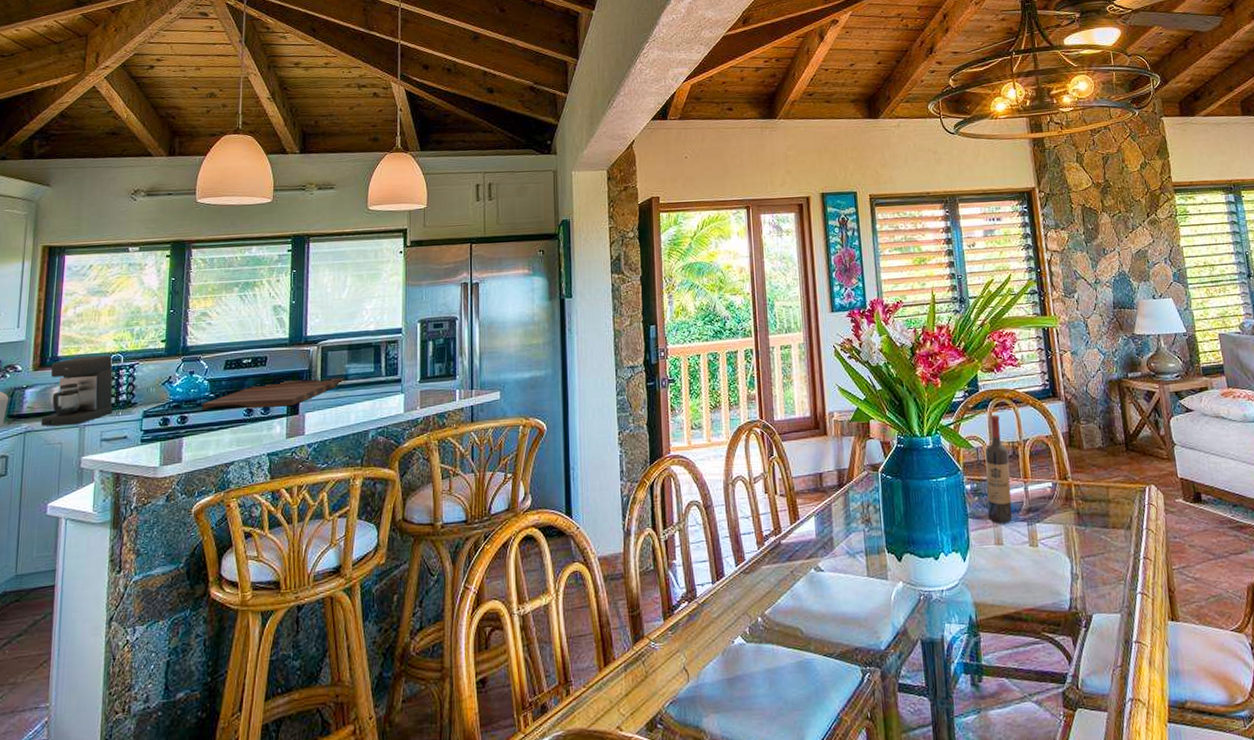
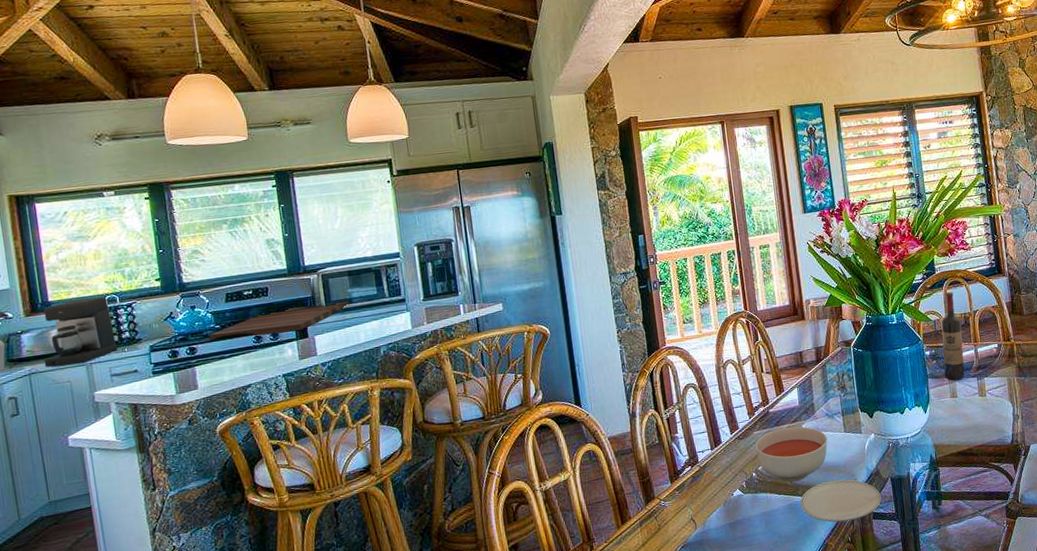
bowl: none [762,564,847,633] -> present [755,426,828,482]
plate: none [811,636,909,692] -> present [800,479,882,523]

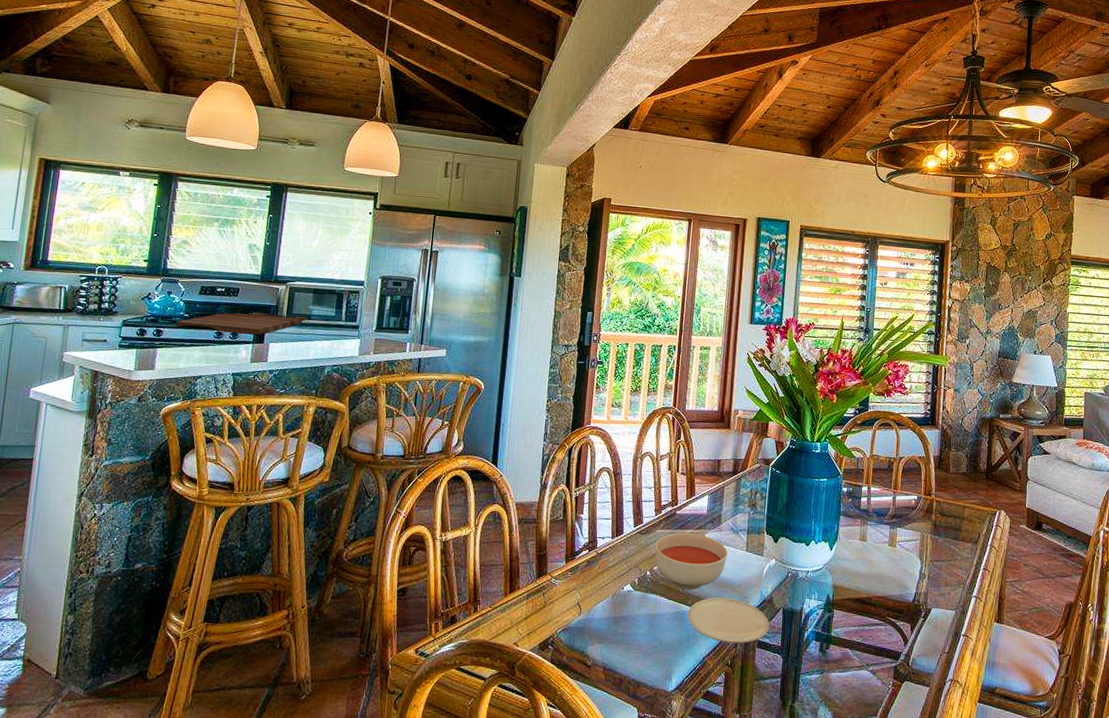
coffee maker: present [43,296,118,367] -> none [28,263,98,323]
wine bottle: present [941,291,965,381] -> none [858,432,885,524]

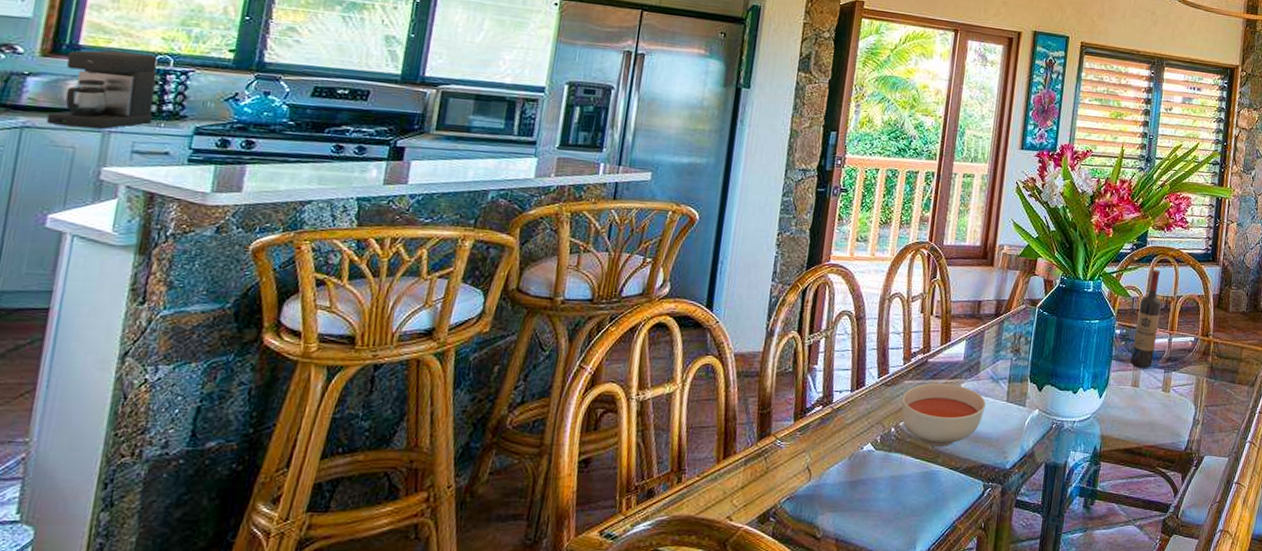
coffee maker: none [28,263,98,323] -> present [46,50,158,129]
cutting board: present [176,311,308,335] -> none [276,119,467,150]
plate: present [687,597,770,644] -> none [936,453,1030,505]
wine bottle: none [858,432,885,524] -> present [1130,269,1162,368]

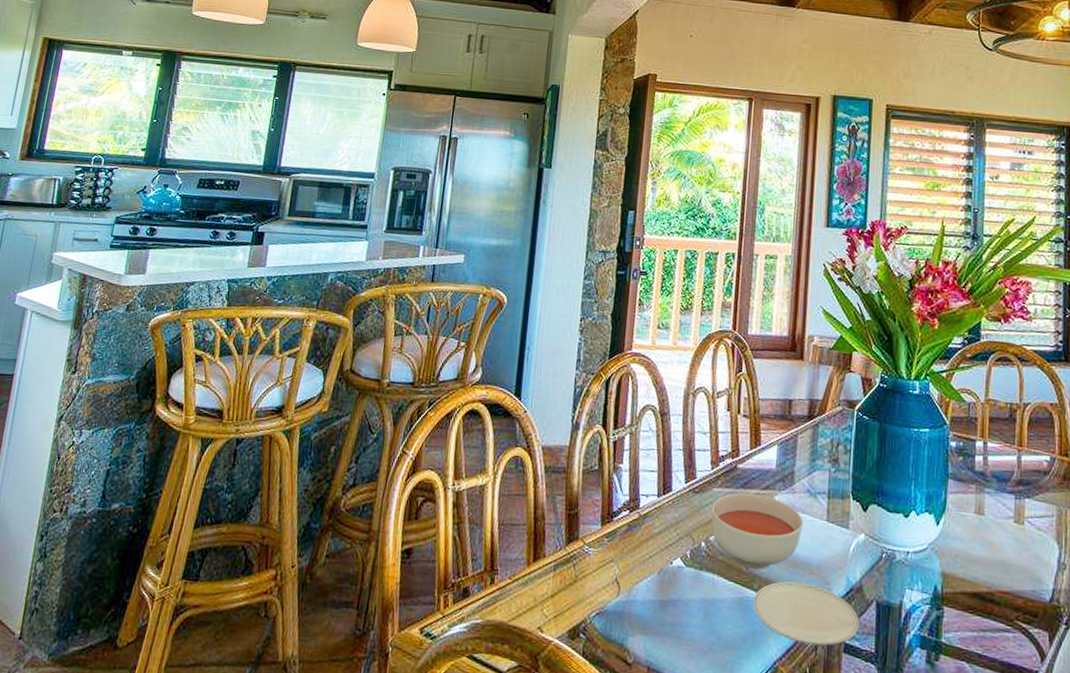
coffee maker: present [46,50,158,129] -> none [20,153,94,220]
plate: none [936,453,1030,505] -> present [752,581,859,647]
wine bottle: present [1130,269,1162,368] -> none [972,368,1005,492]

